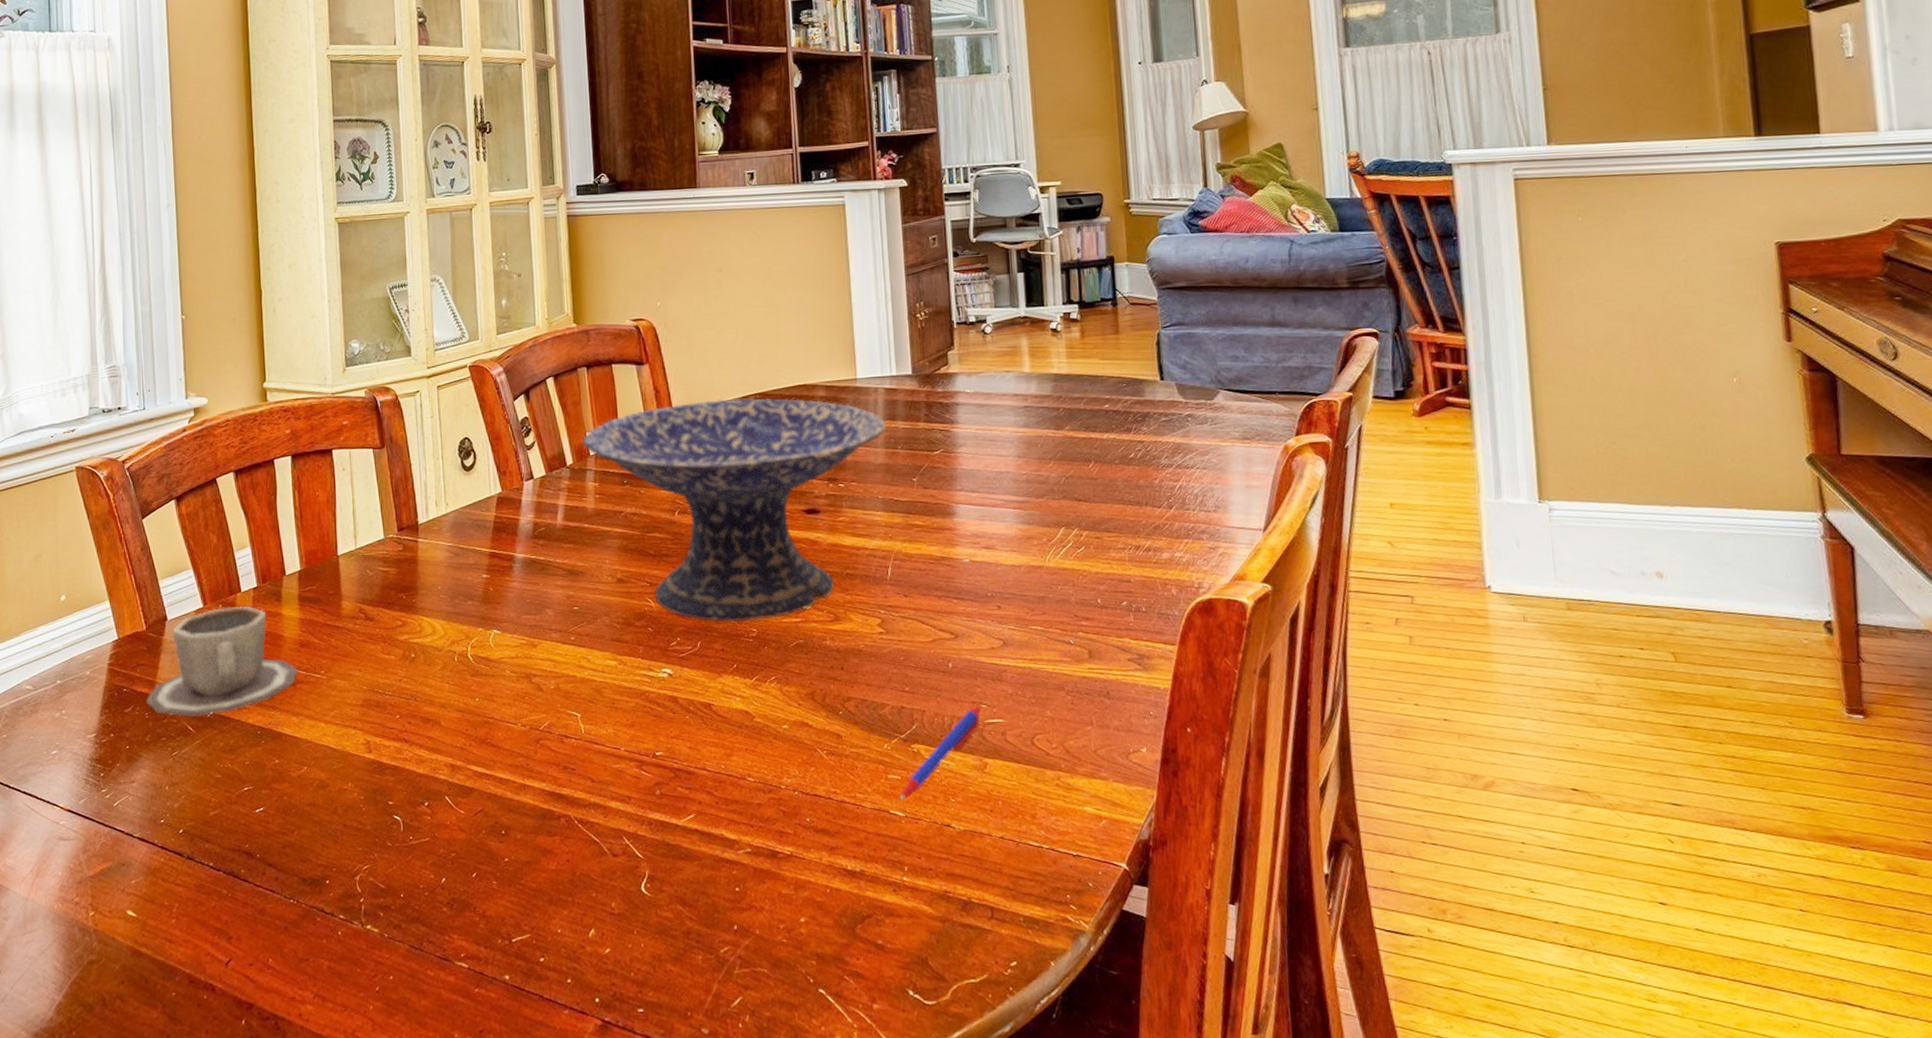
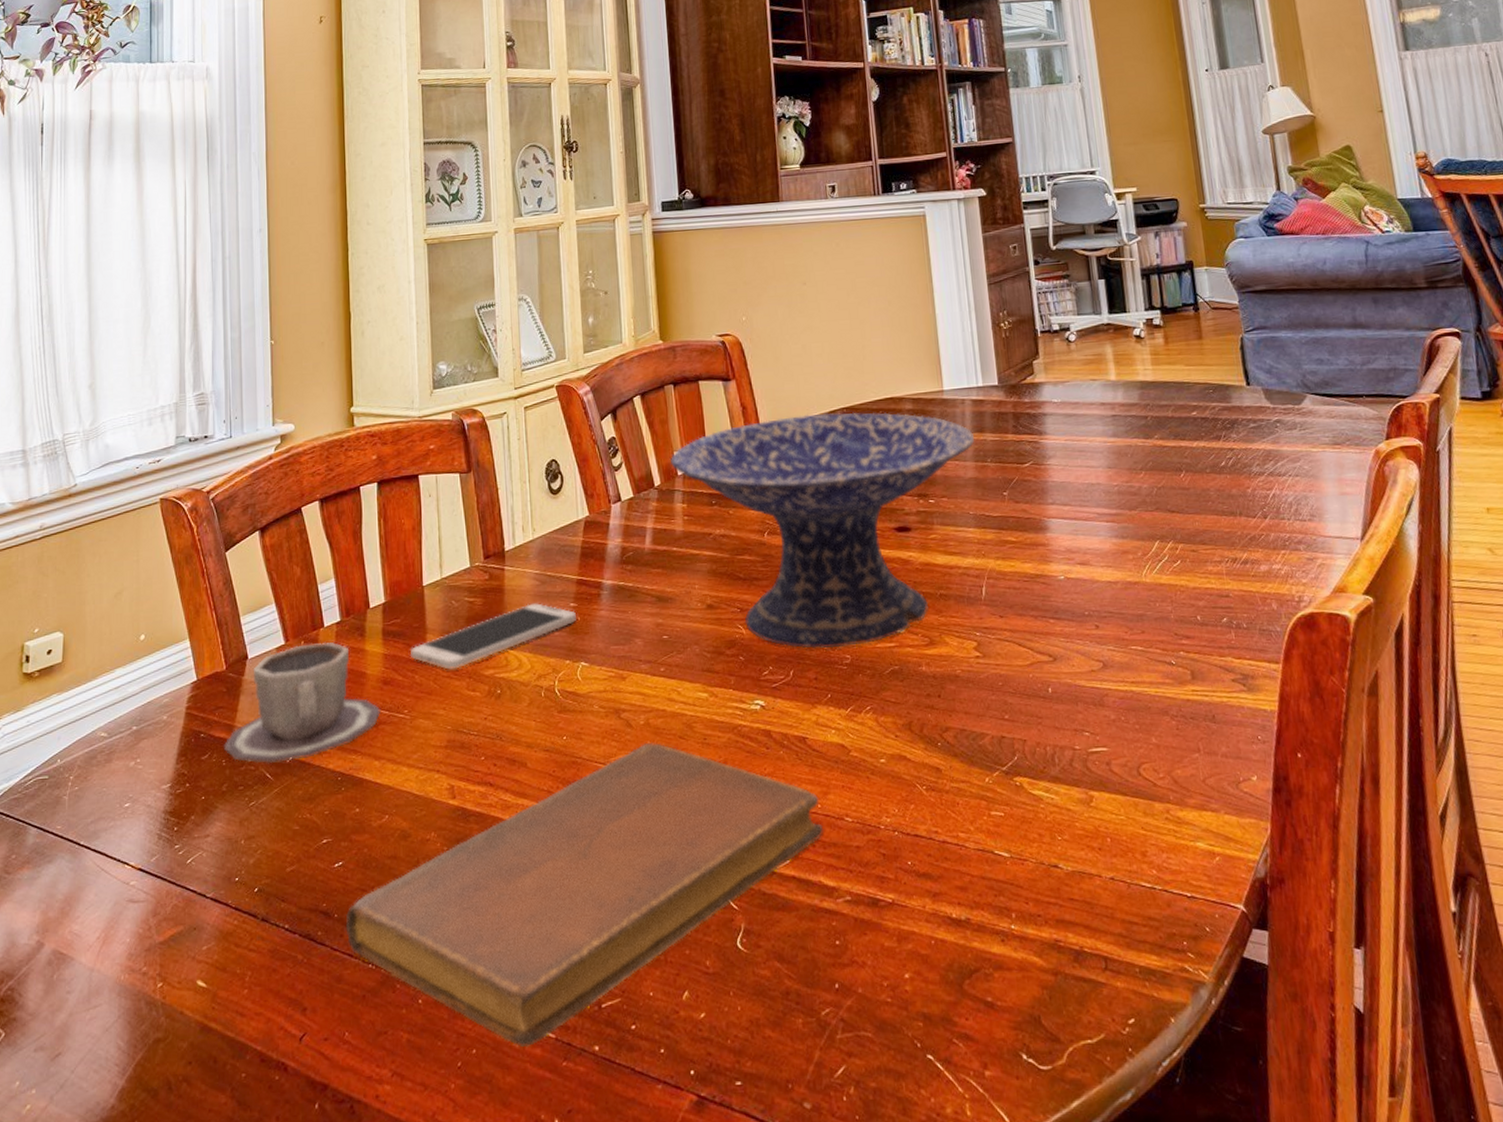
notebook: none [267,705,727,976] -> present [345,742,824,1048]
smartphone: none [325,574,489,634] -> present [410,603,576,670]
pen: present [899,705,981,800] -> none [1003,733,1084,839]

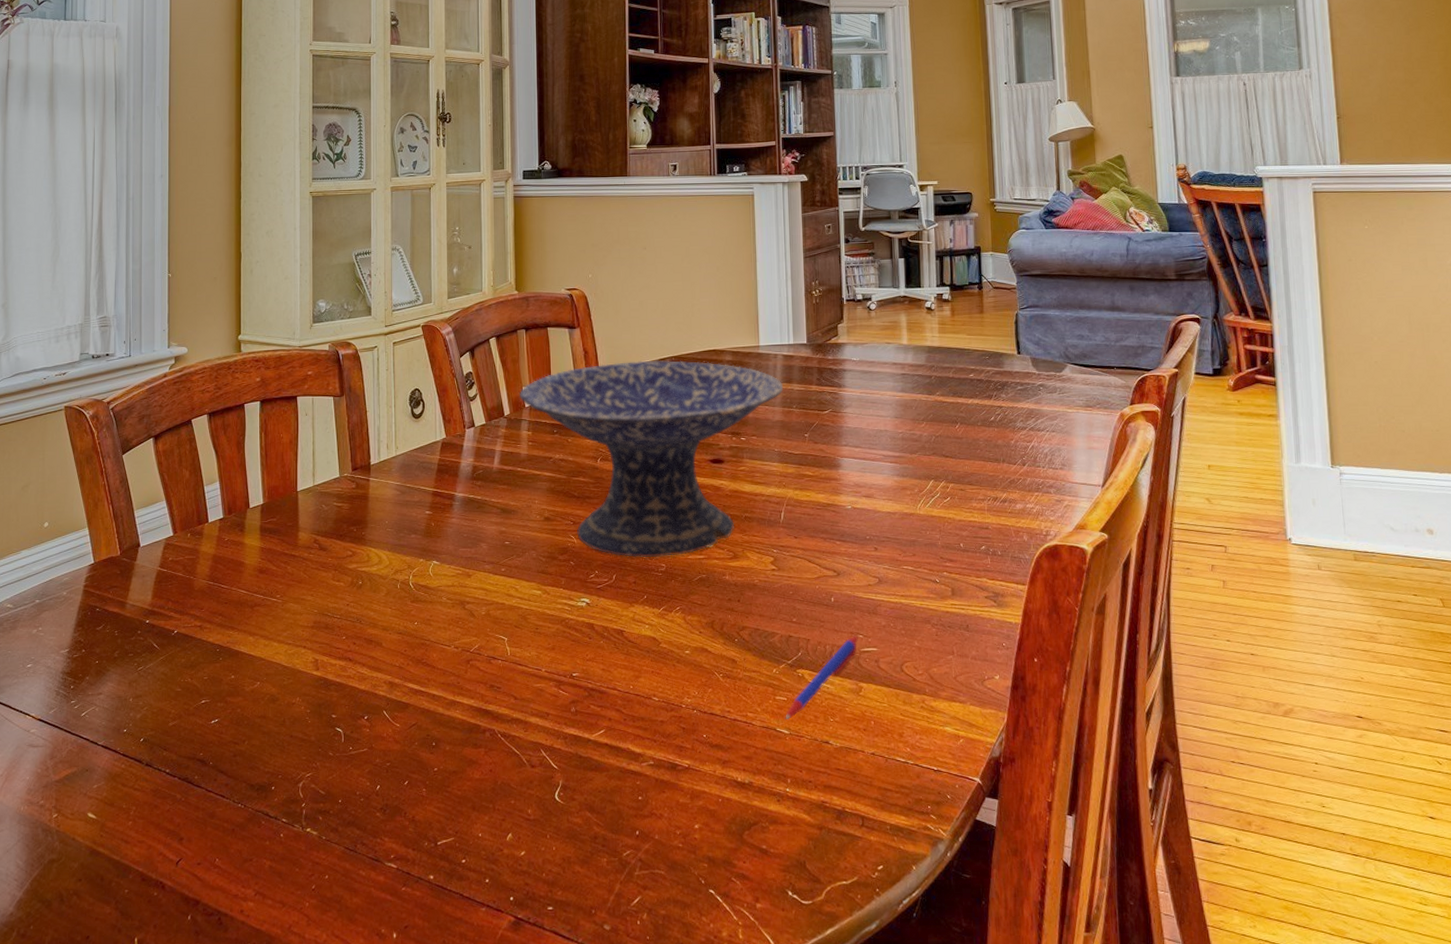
cup: present [223,642,380,764] -> none [116,535,256,636]
notebook: present [345,742,824,1048] -> none [219,629,634,875]
smartphone: present [410,603,576,670] -> none [283,510,430,563]
pen: none [1003,733,1084,839] -> present [785,635,858,719]

